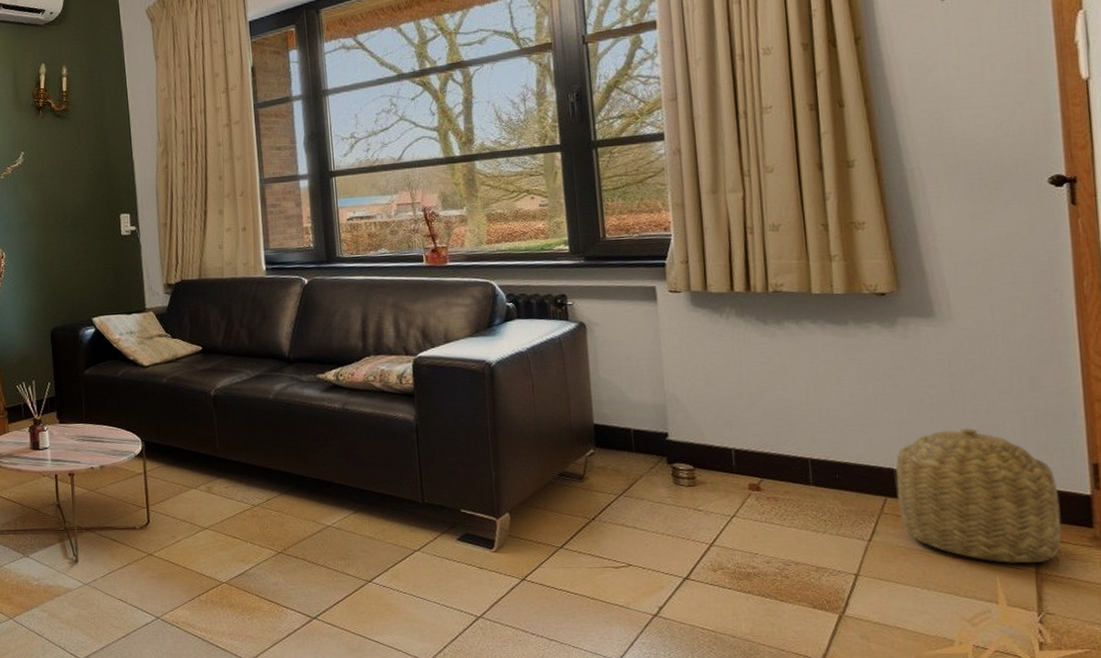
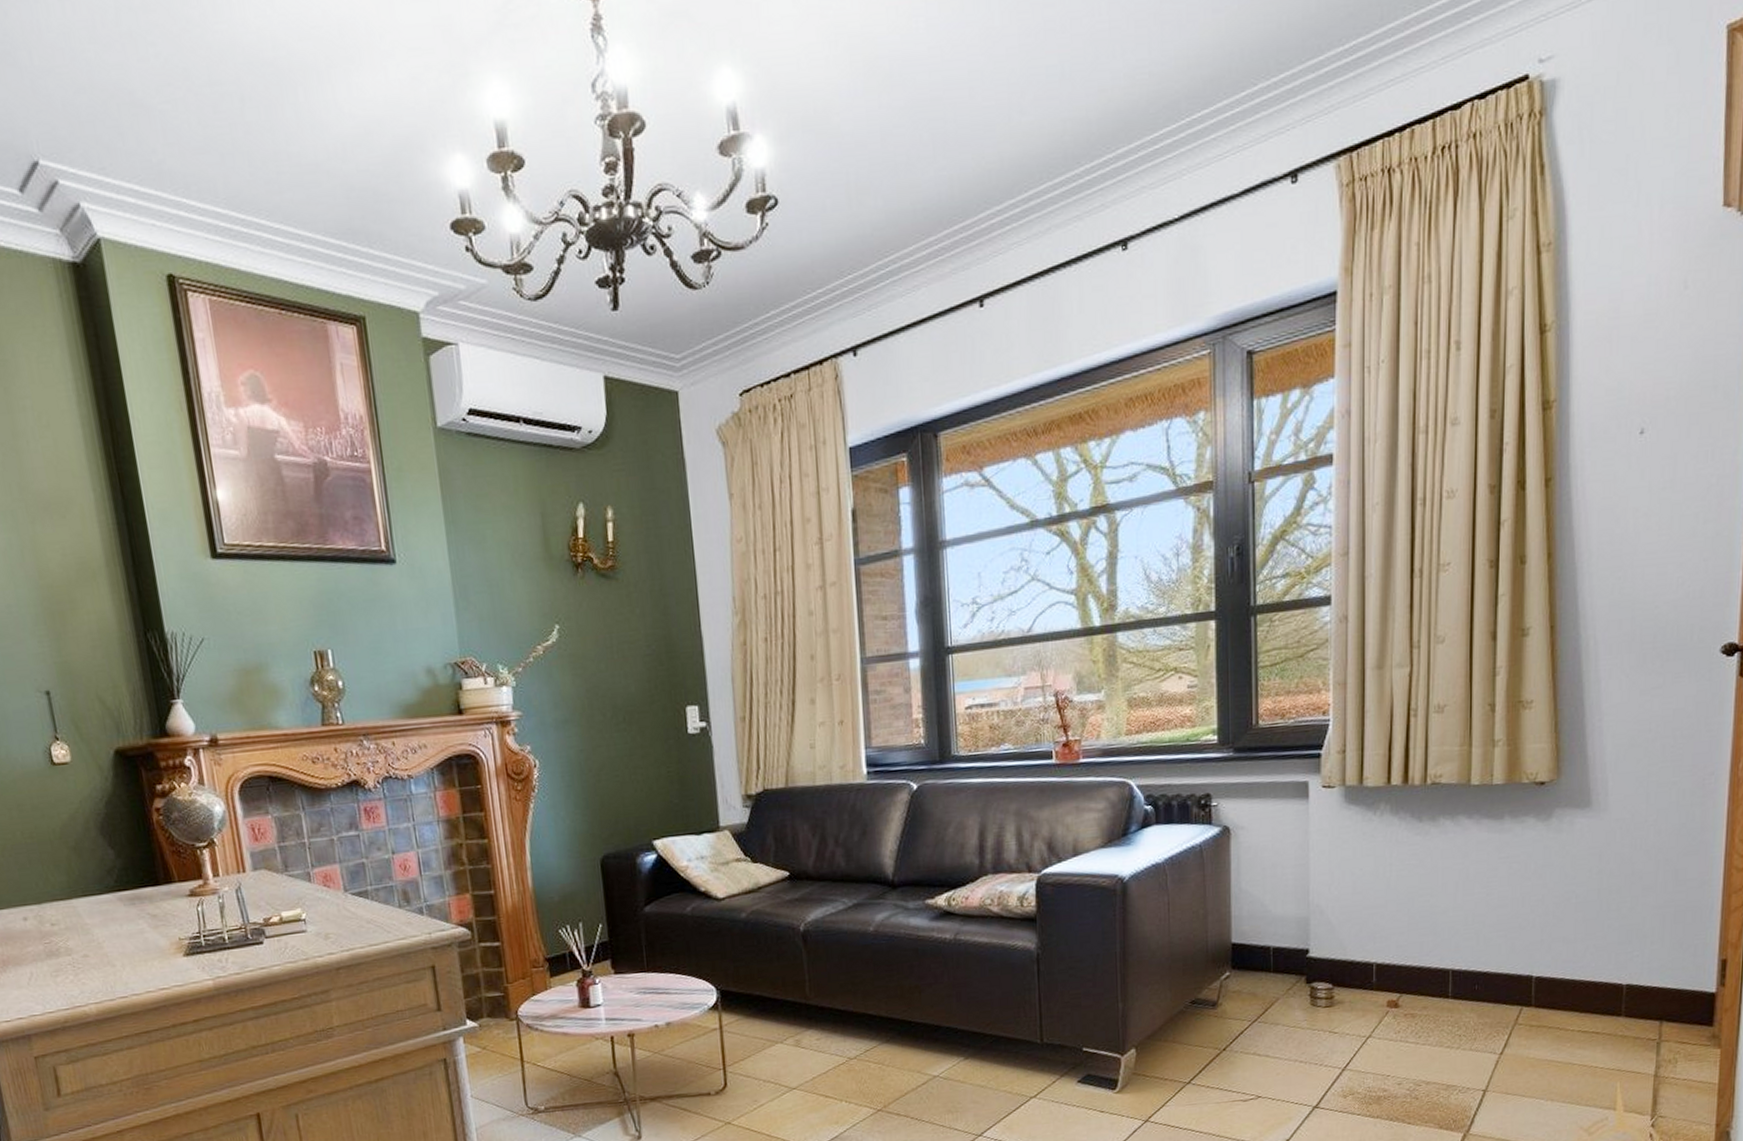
basket: present [895,428,1062,563] -> none [1533,928,1686,1069]

